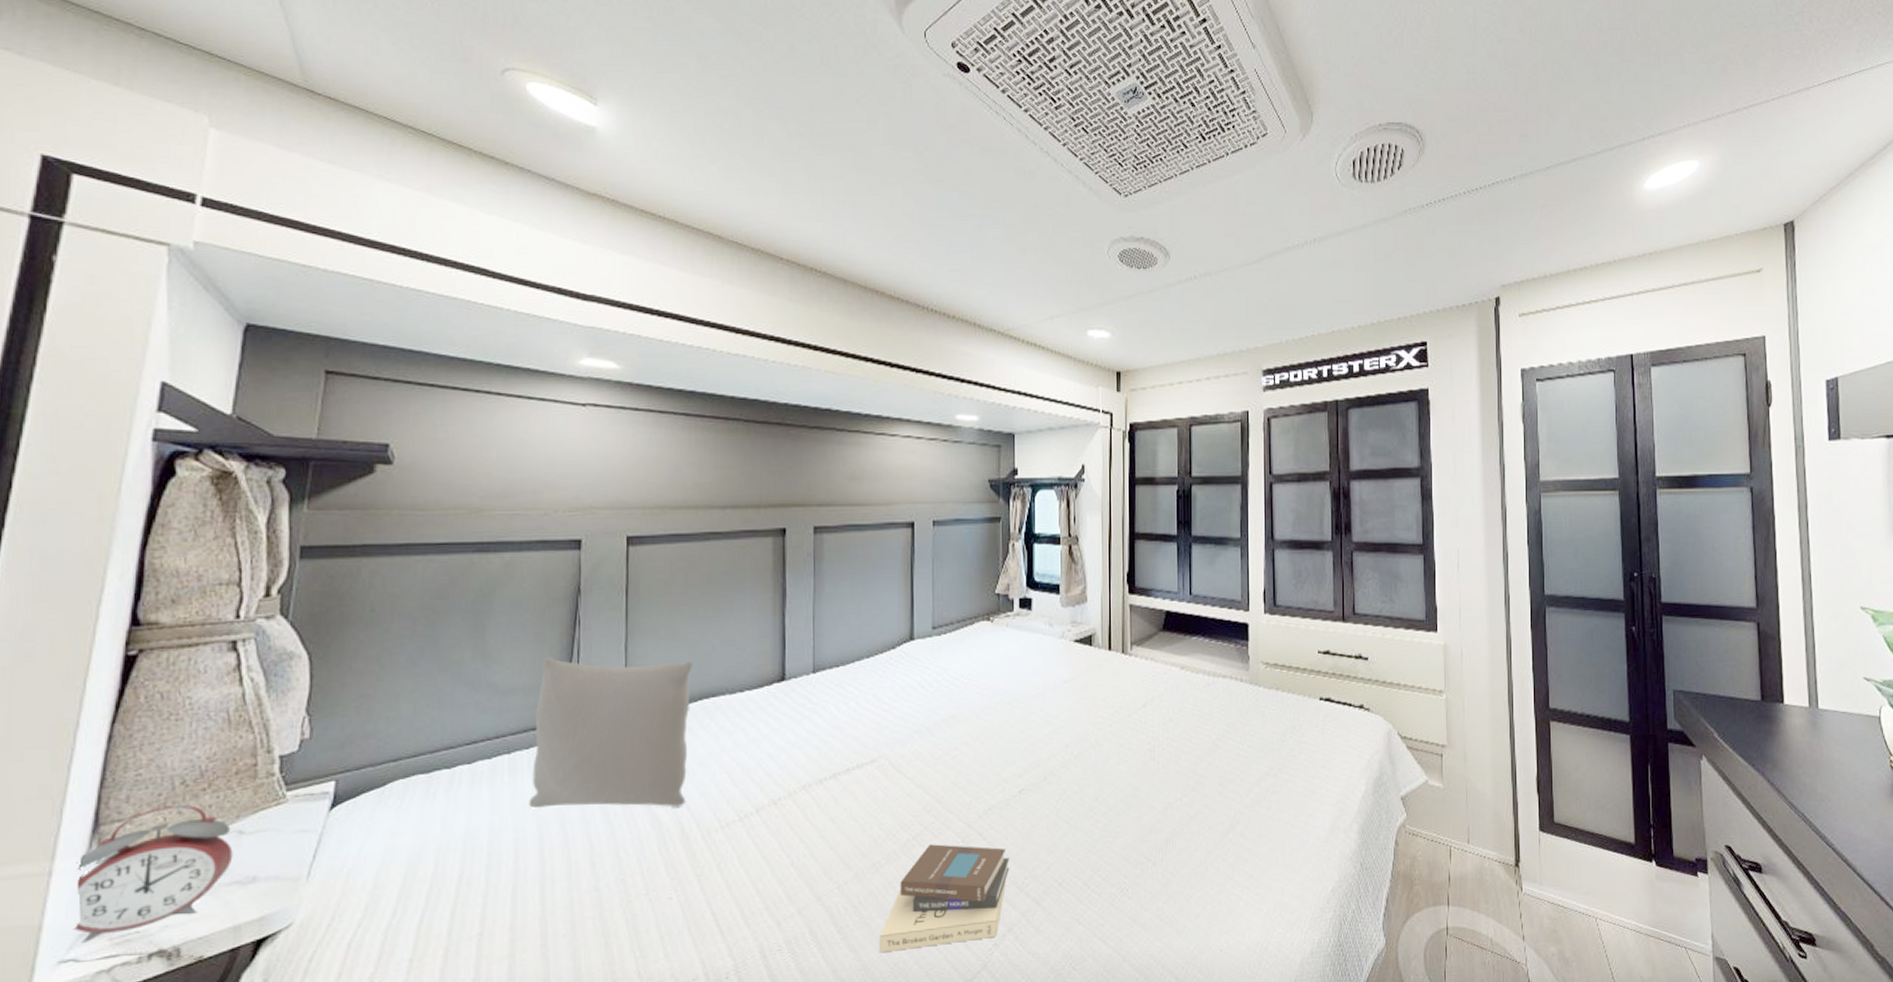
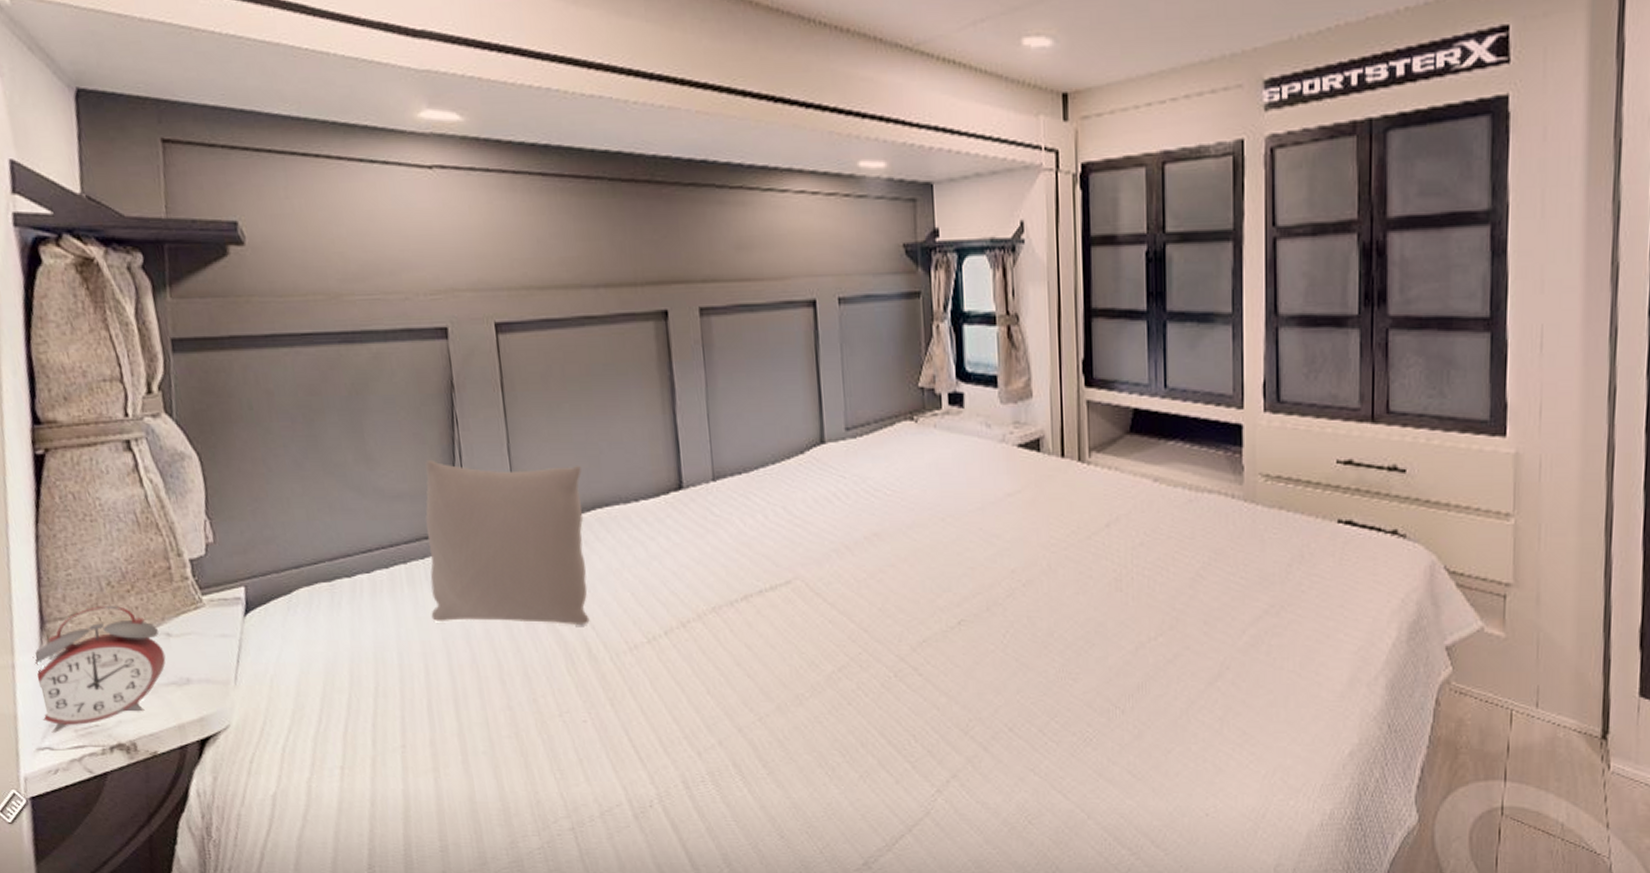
books: present [879,844,1010,953] -> none [809,678,951,792]

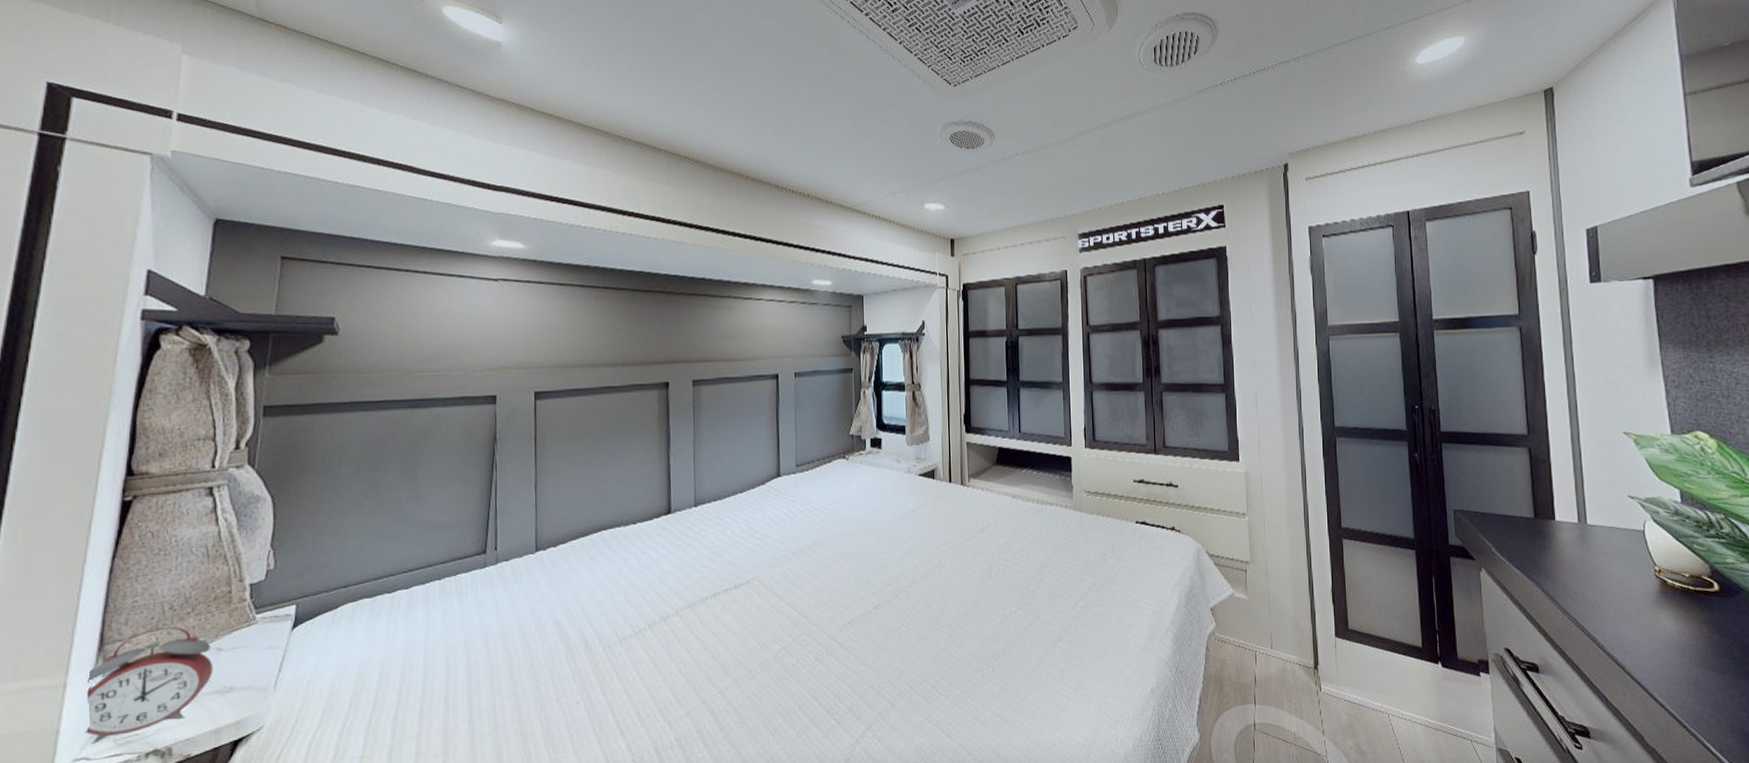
pillow: present [425,459,590,625] -> none [457,496,592,626]

